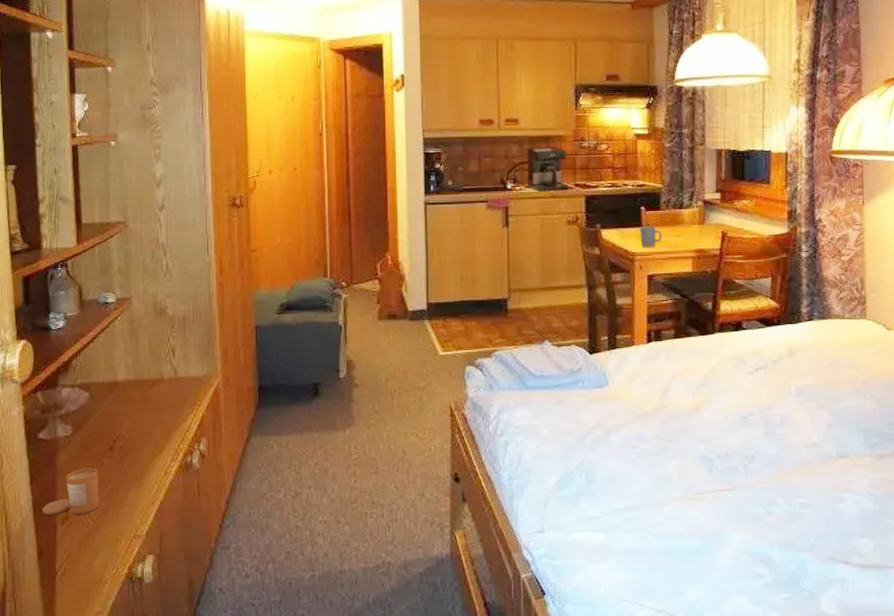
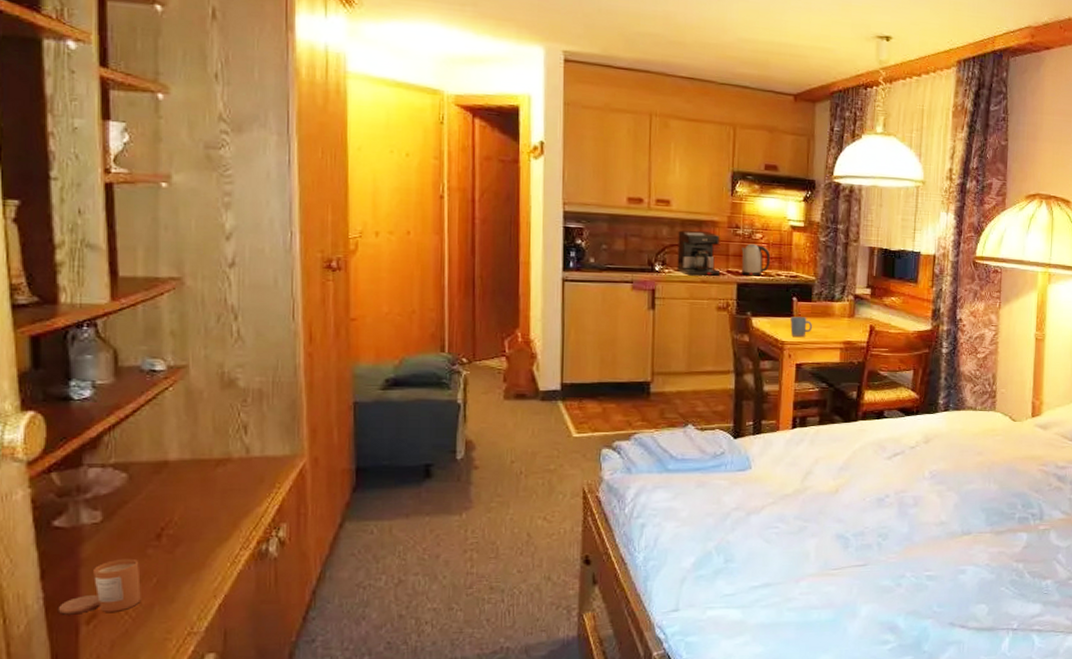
kettle: none [588,155,616,188] -> present [741,243,770,276]

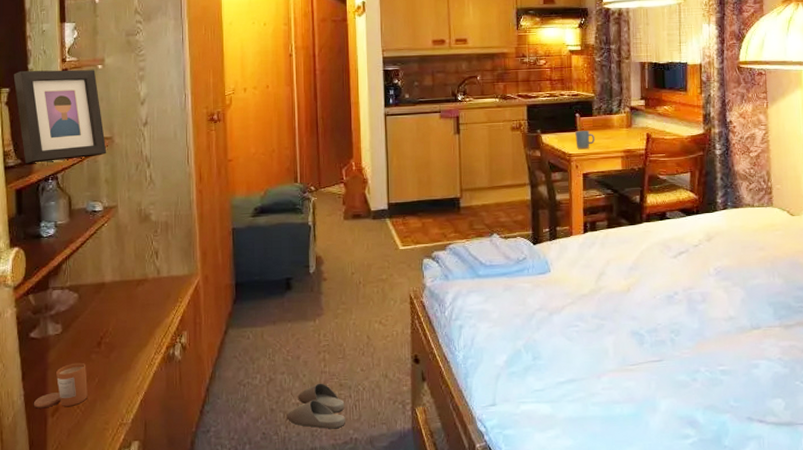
picture frame: none [25,178,173,304] -> present [13,69,107,164]
slippers: none [419,585,495,637] -> present [286,383,345,429]
coffee maker: present [677,230,720,277] -> none [475,62,512,102]
kettle: present [741,243,770,276] -> none [529,69,553,98]

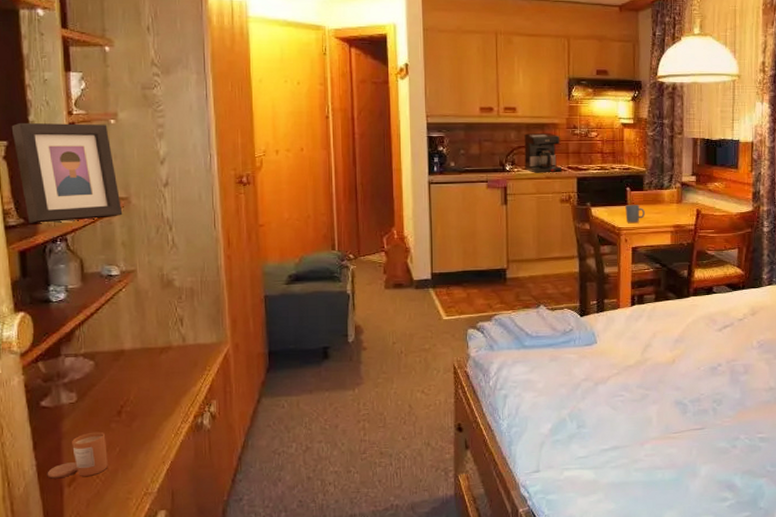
slippers: present [286,383,345,429] -> none [324,451,386,496]
coffee maker: none [475,62,512,102] -> present [524,132,561,173]

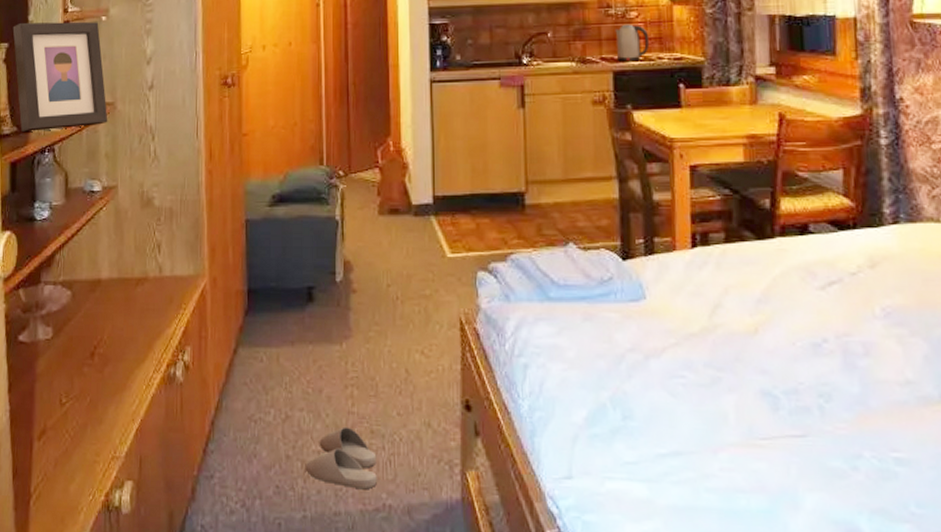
candle: present [47,431,108,479] -> none [19,375,78,429]
slippers: none [324,451,386,496] -> present [305,426,377,490]
coffee maker: present [524,132,561,173] -> none [545,14,593,67]
kettle: none [579,141,605,171] -> present [615,24,649,62]
mug: present [625,205,646,223] -> none [679,107,707,132]

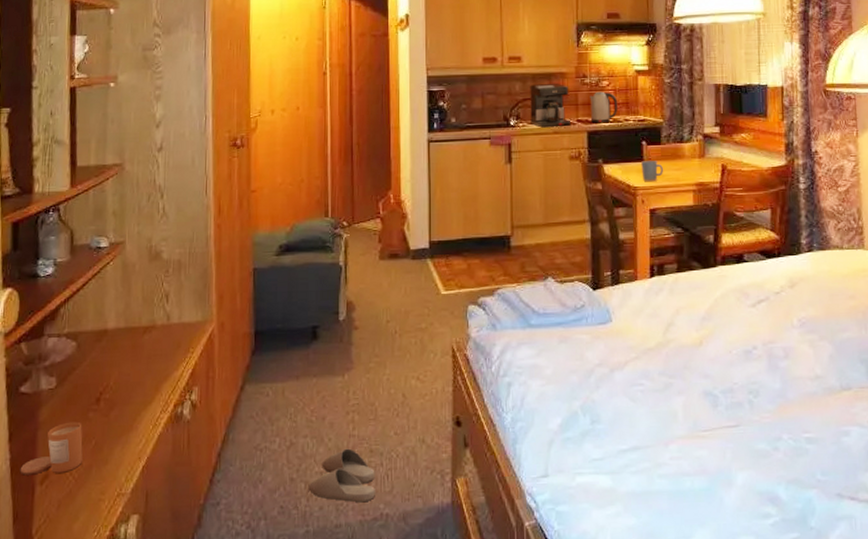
picture frame: present [12,22,108,133] -> none [15,88,116,194]
candle: none [19,375,78,429] -> present [20,421,83,475]
coffee maker: none [545,14,593,67] -> present [530,83,570,128]
mug: none [679,107,707,132] -> present [641,160,664,181]

